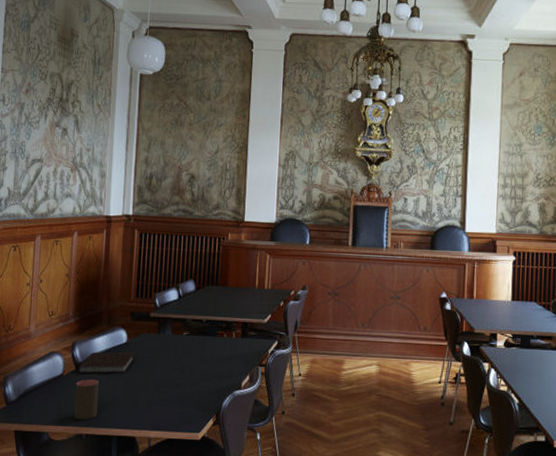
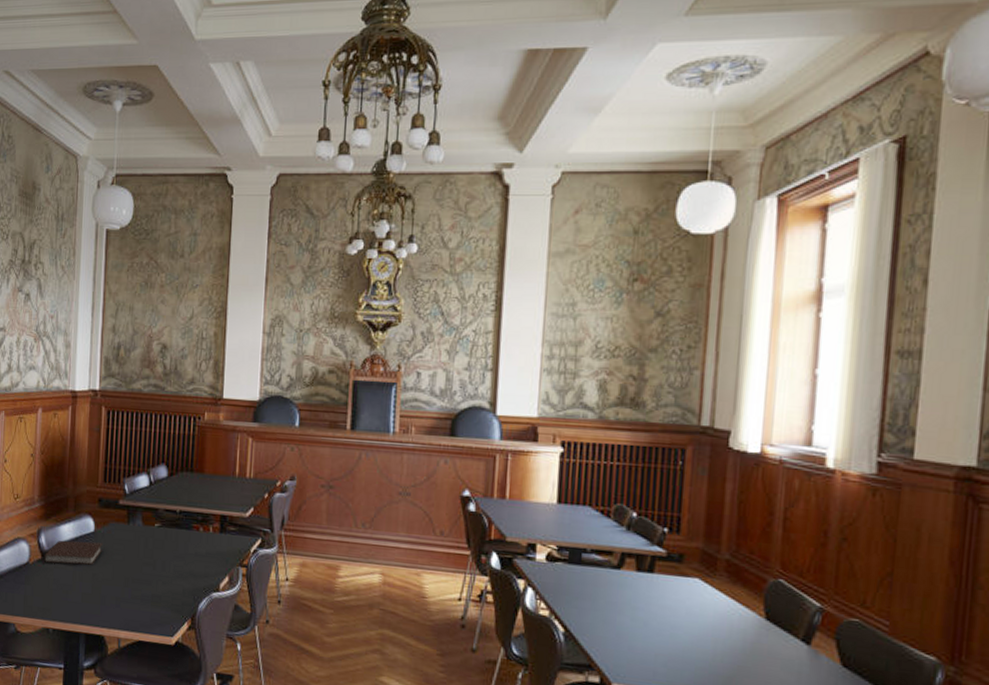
cup: present [73,379,99,420] -> none [40,569,66,614]

